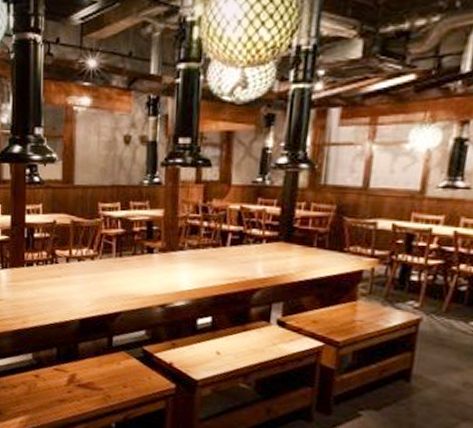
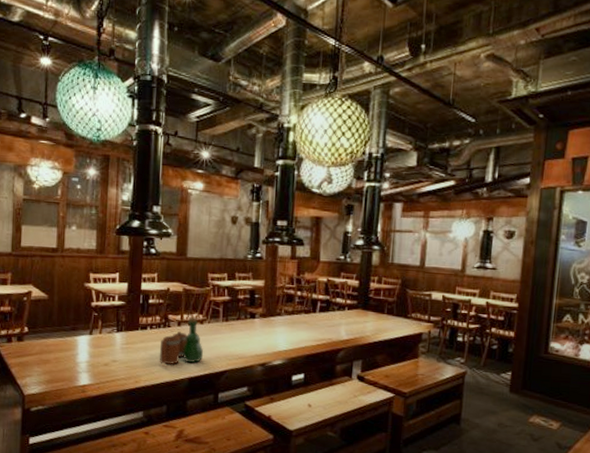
tavern set: none [47,251,96,305] -> present [159,316,204,365]

